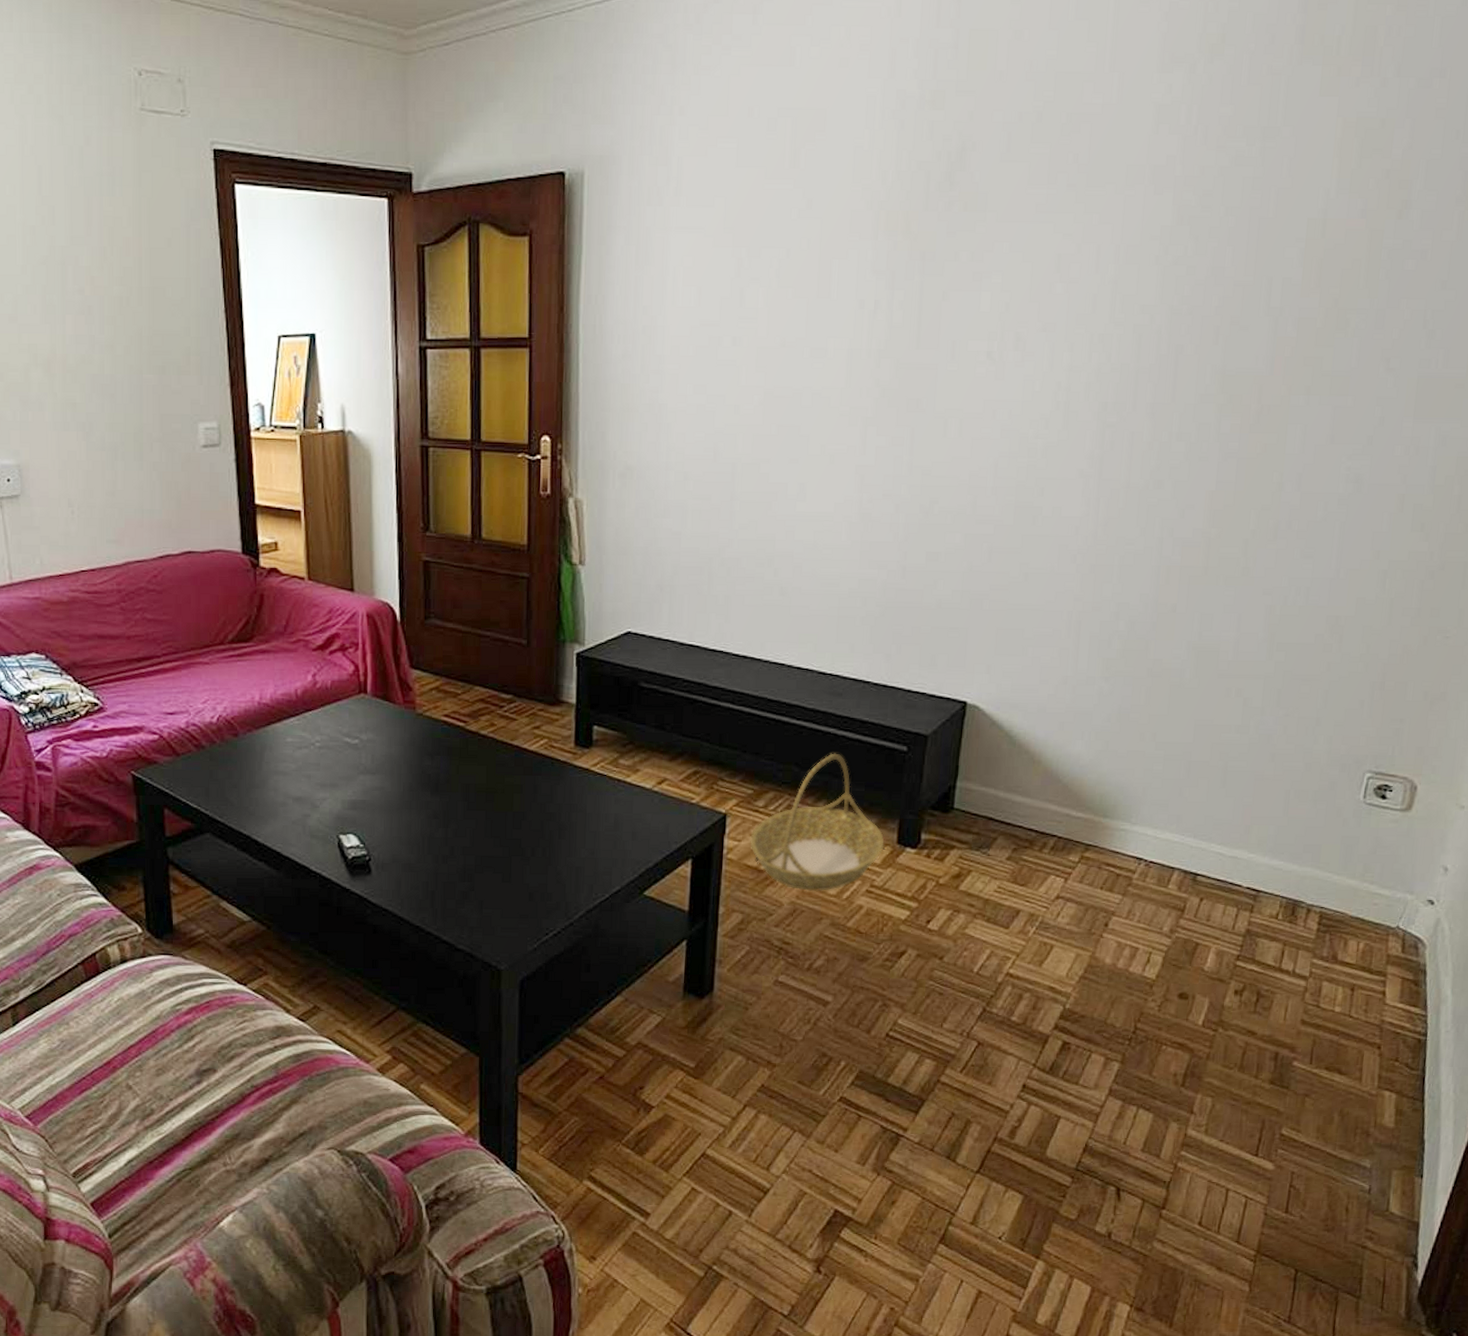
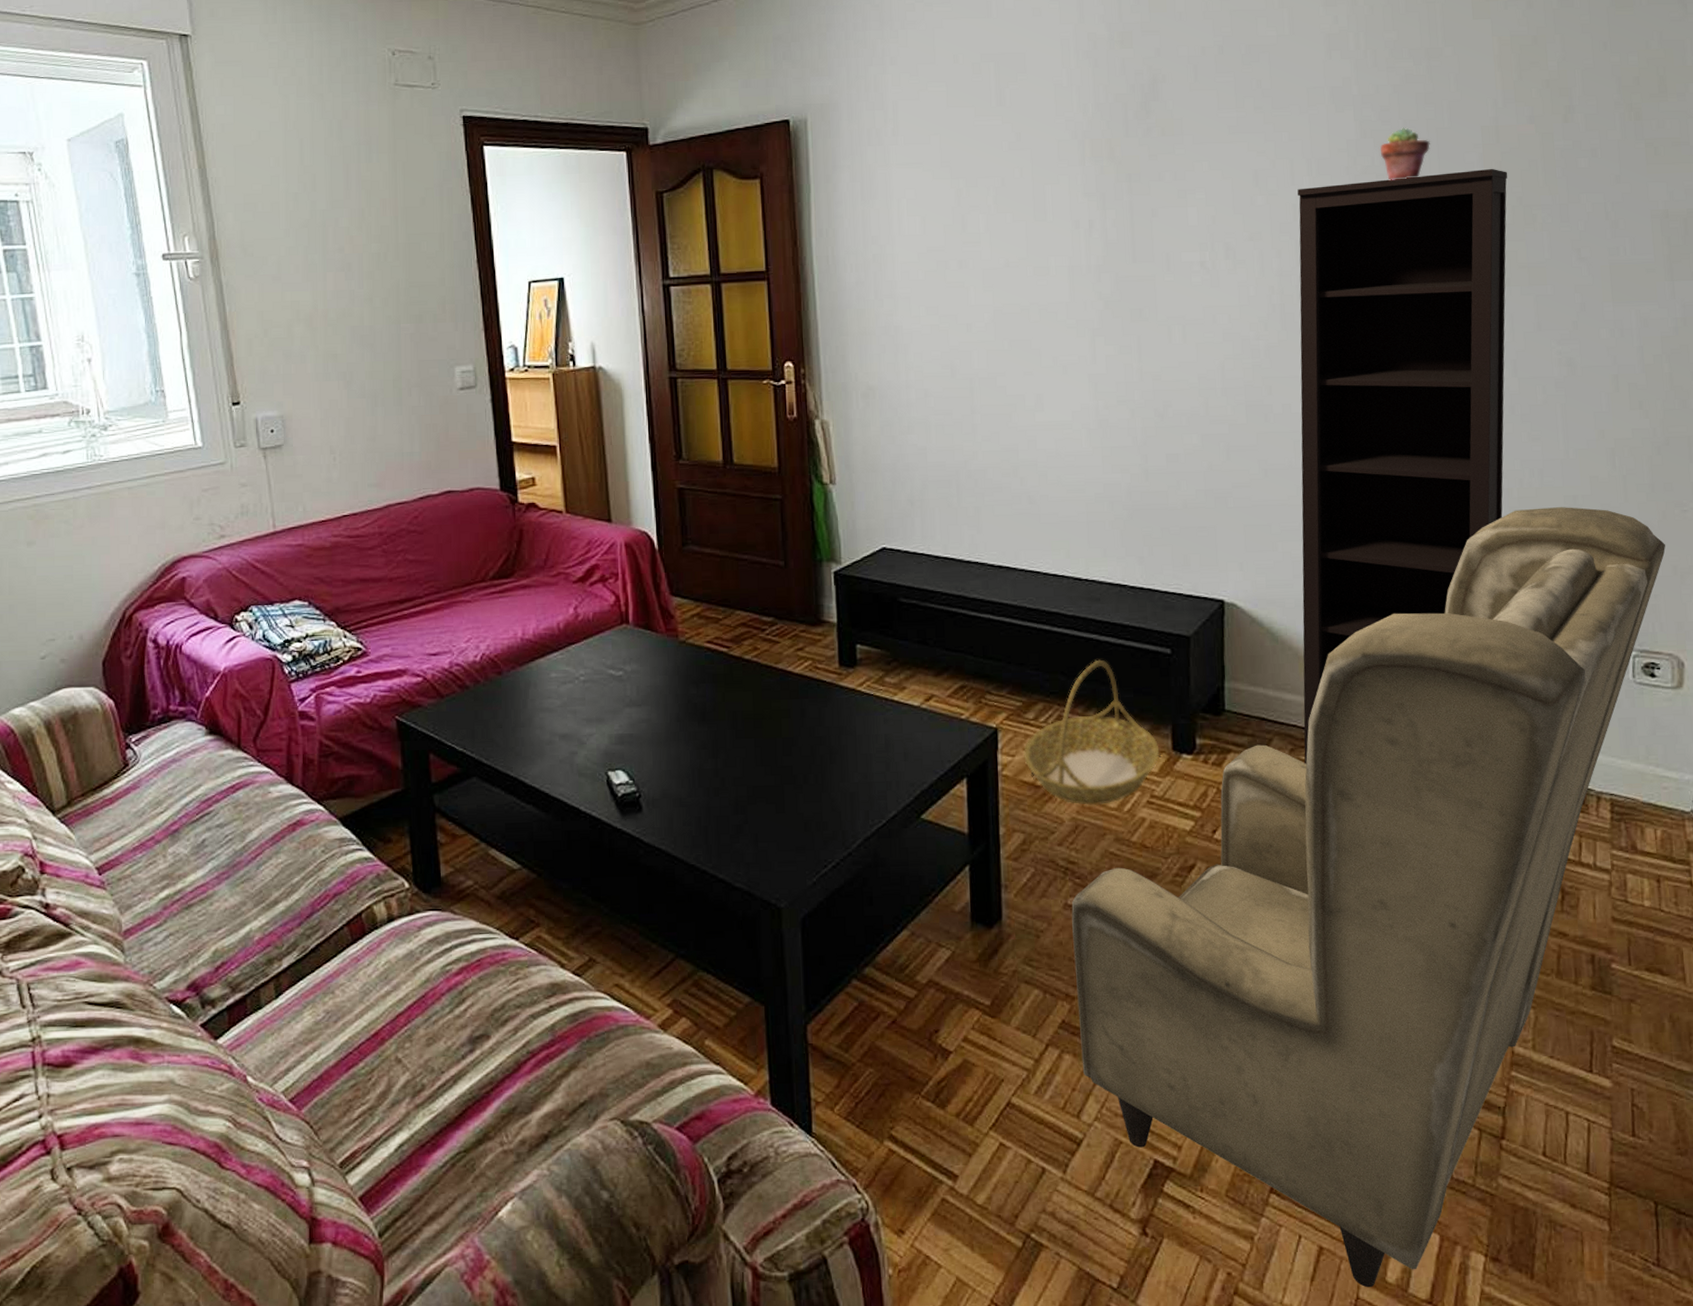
armchair: none [776,626,1421,1327] -> present [1071,507,1666,1288]
bookcase: none [1026,266,1328,864] -> present [1297,169,1508,764]
potted succulent: none [1195,215,1250,273] -> present [1380,127,1430,180]

